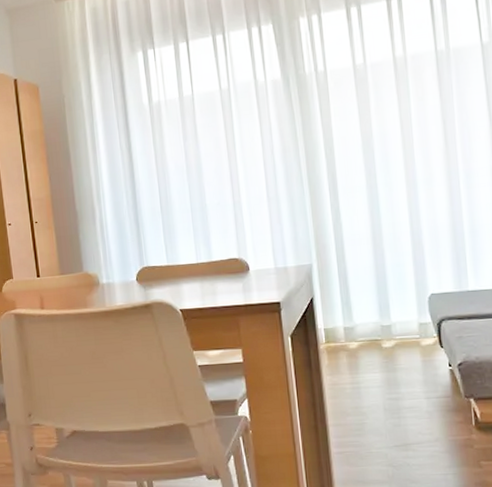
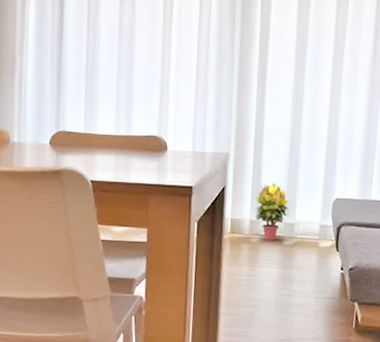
potted plant: none [346,287,384,346] -> present [254,182,290,240]

